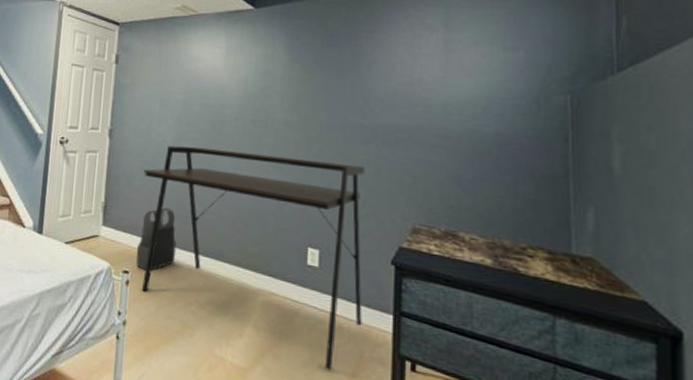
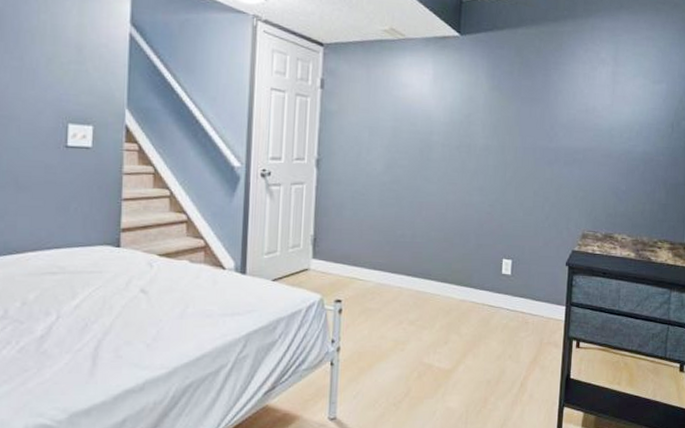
body armor vest: present [136,207,177,270] -> none [349,234,388,297]
desk: present [141,145,365,369] -> none [354,173,549,358]

